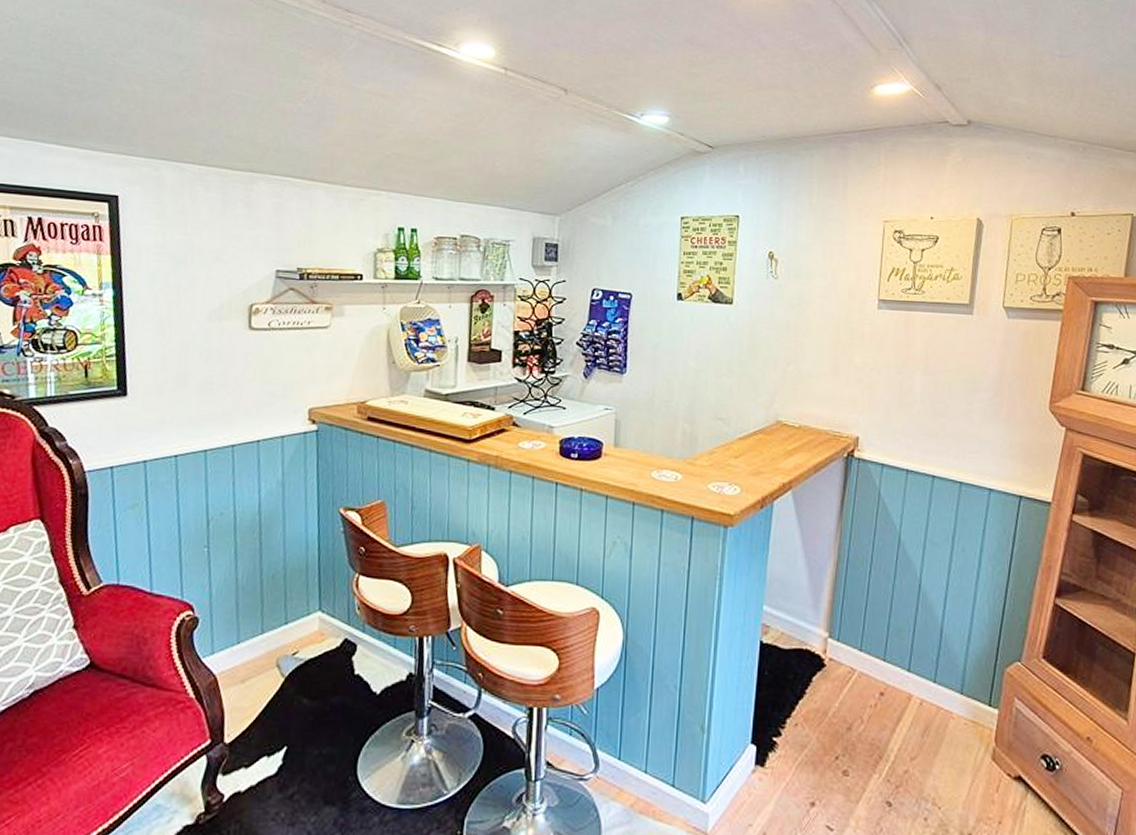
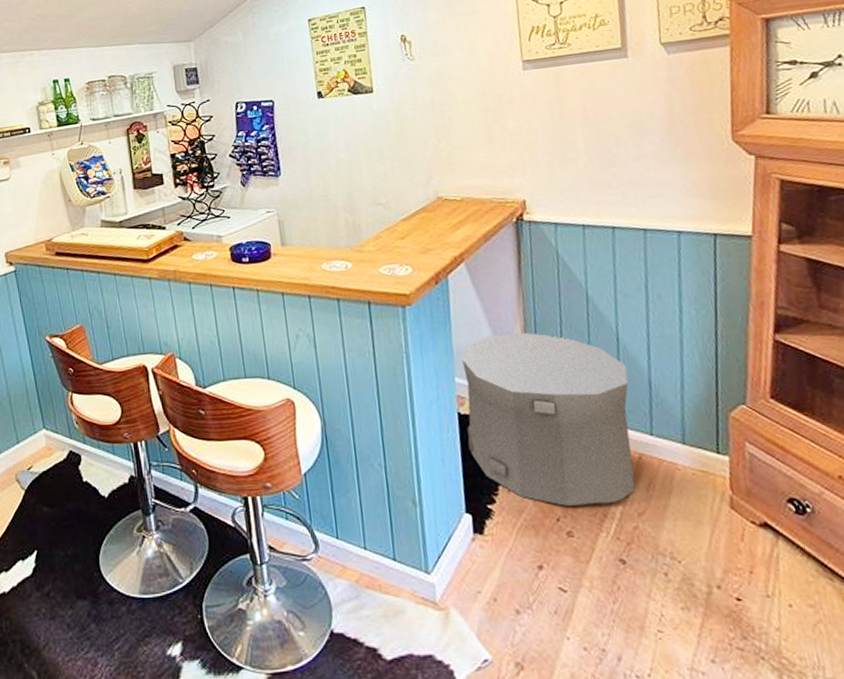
trash can: none [765,567,924,746] -> present [462,332,636,506]

